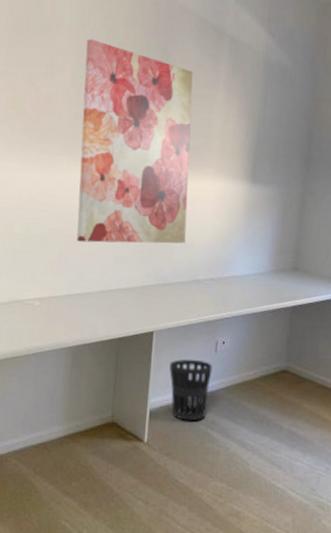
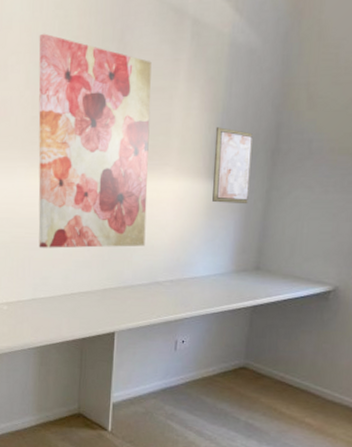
wastebasket: present [169,359,213,421] -> none [131,357,172,413]
wall art: none [251,134,287,207] -> present [212,127,253,205]

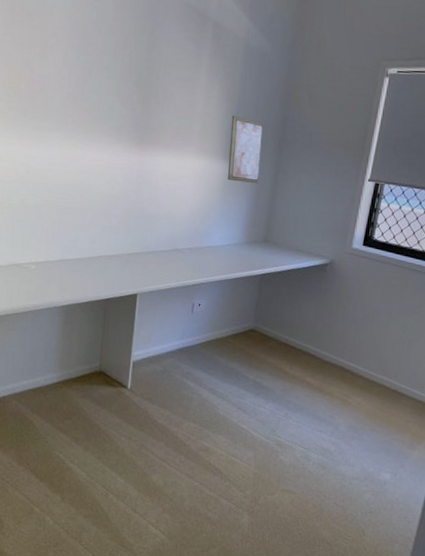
wall art: present [38,33,152,248] -> none [68,21,178,216]

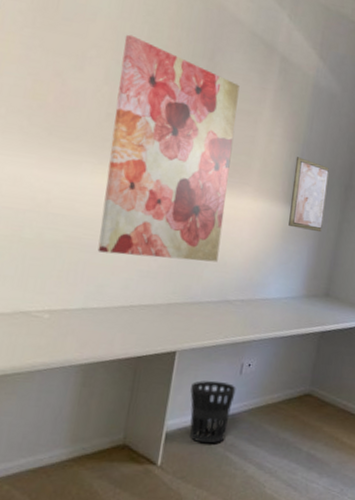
wall art: none [68,21,178,216] -> present [97,34,240,263]
wastebasket: none [151,318,189,372] -> present [189,380,236,444]

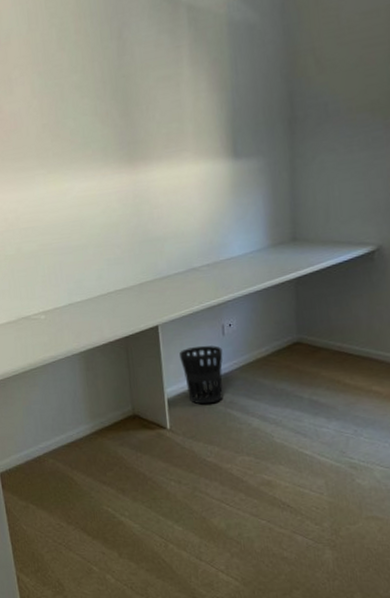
wall art: present [97,34,240,263] -> none [38,43,175,252]
wall art: present [289,157,329,232] -> none [227,104,273,180]

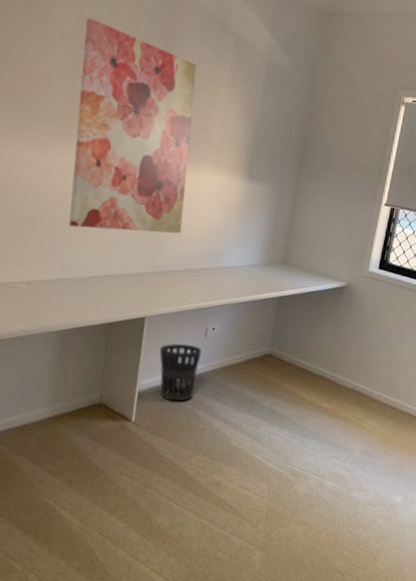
wall art: none [38,43,175,252] -> present [68,18,197,234]

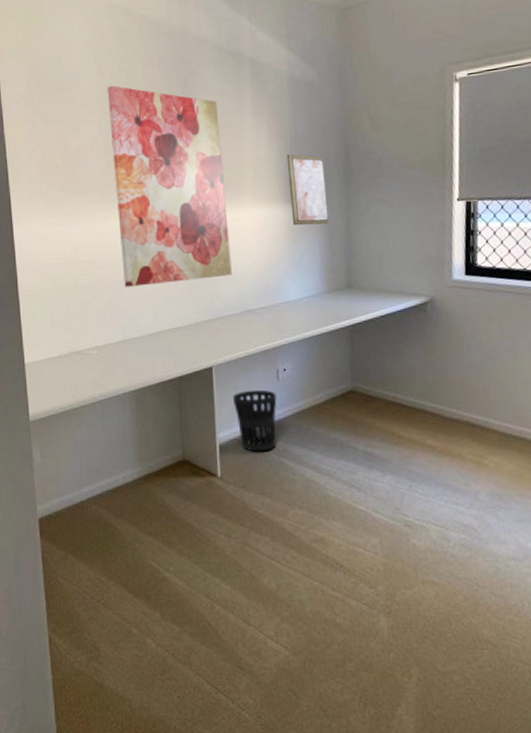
wall art: none [246,132,284,204] -> present [286,154,329,226]

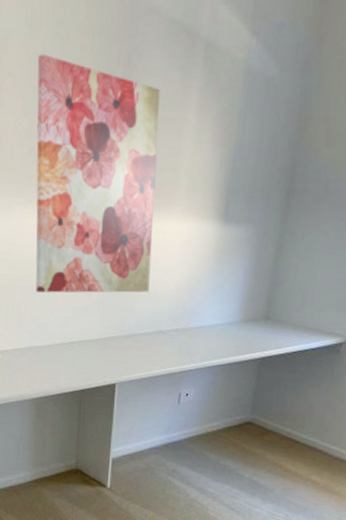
wastebasket: present [233,389,277,452] -> none [132,410,175,469]
wall art: present [286,154,329,226] -> none [222,164,266,249]

